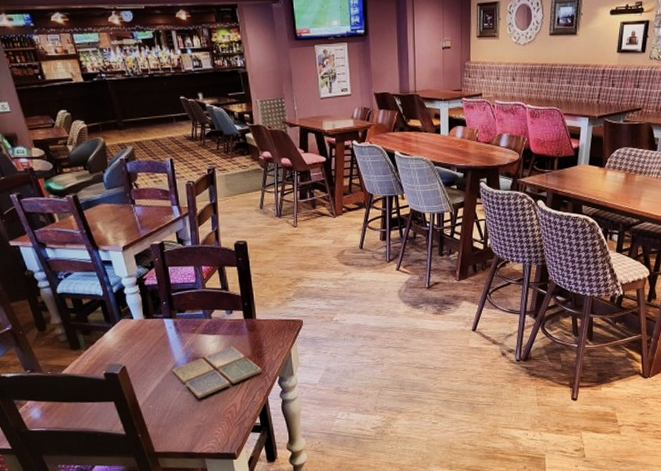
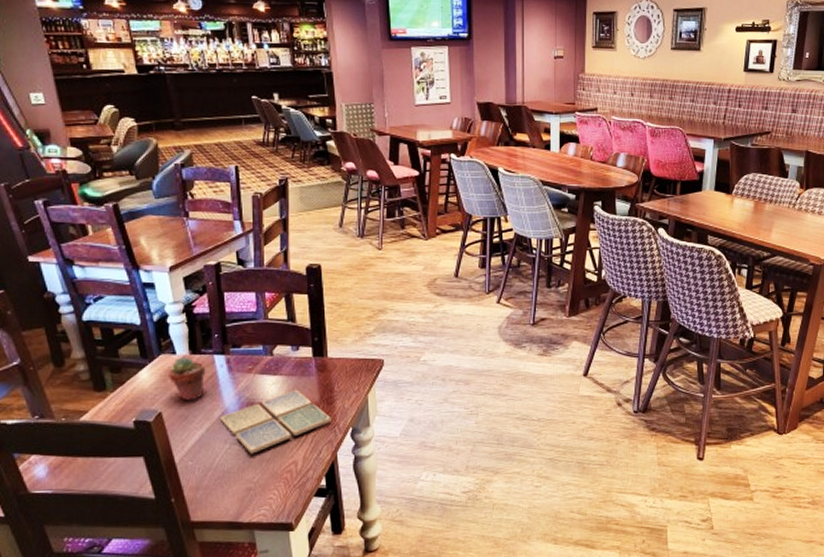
potted succulent: none [128,321,159,356] -> present [169,356,206,401]

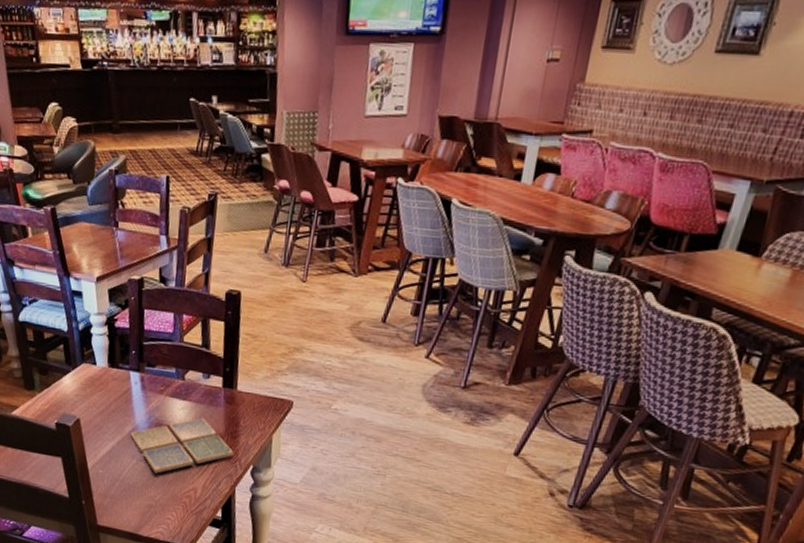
potted succulent: present [169,356,206,401] -> none [88,368,122,413]

